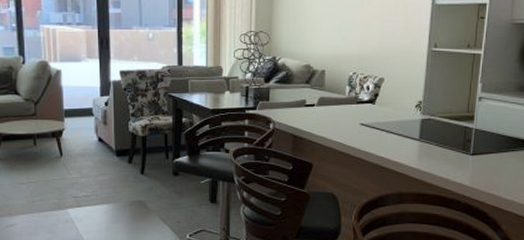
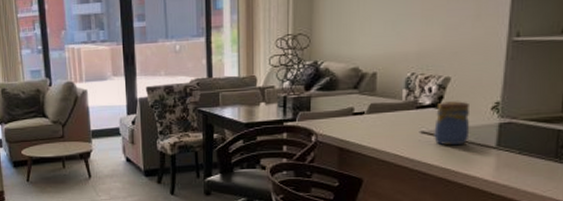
jar: none [371,99,399,137] -> present [434,101,470,146]

